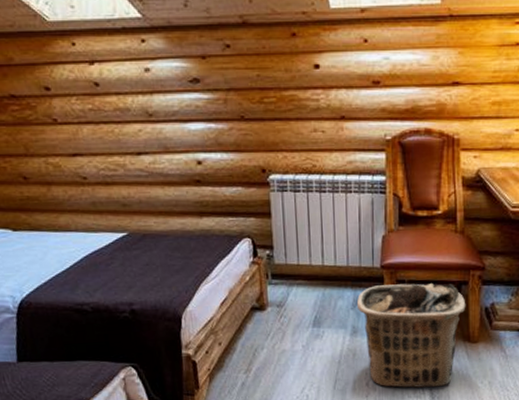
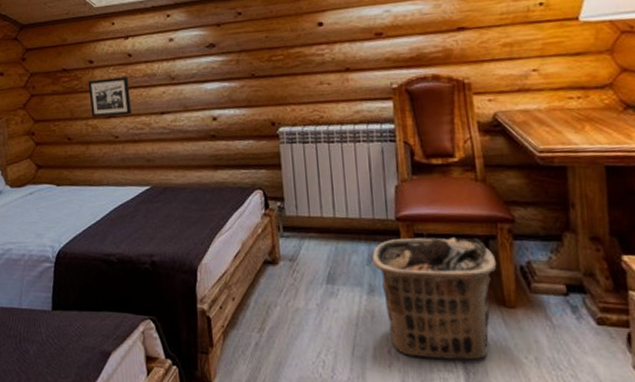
picture frame: none [45,110,102,155] -> present [88,77,132,118]

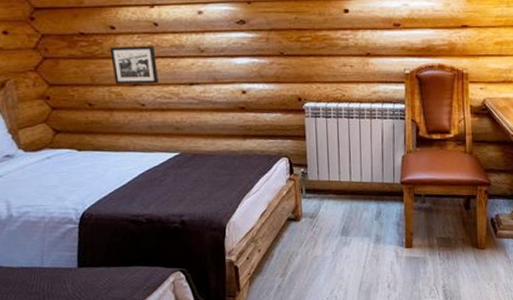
clothes hamper: present [371,237,497,361] -> none [379,197,475,290]

